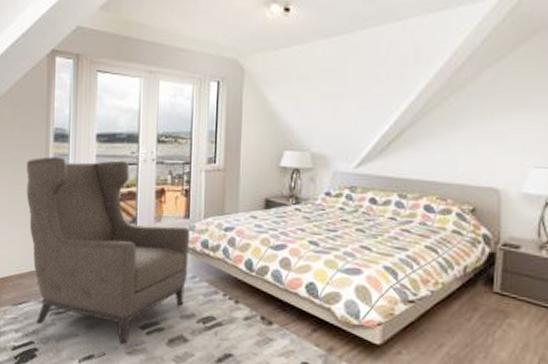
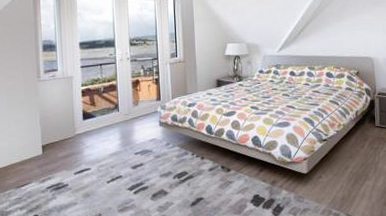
chair: present [26,156,191,346] -> none [19,61,163,206]

